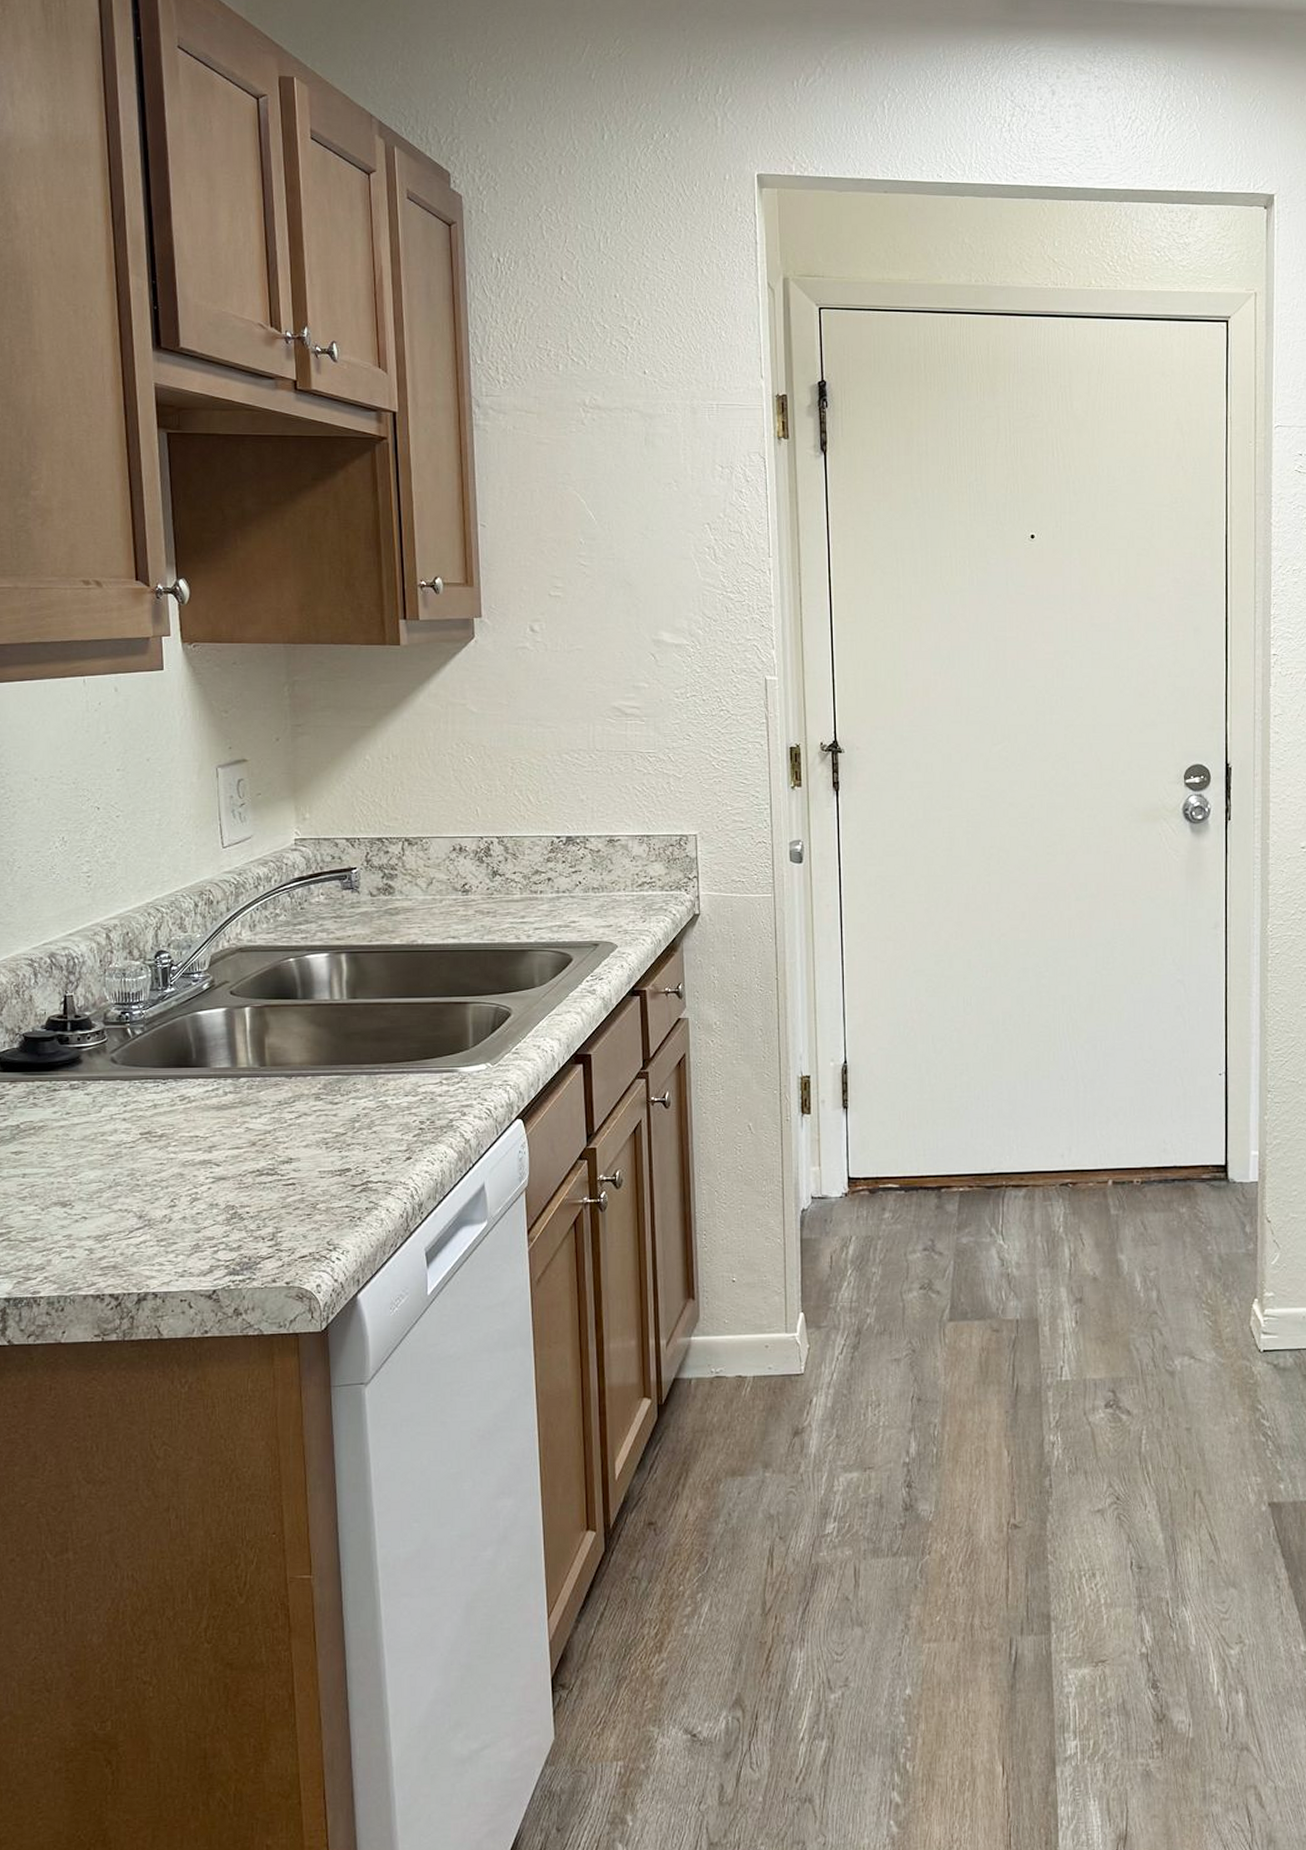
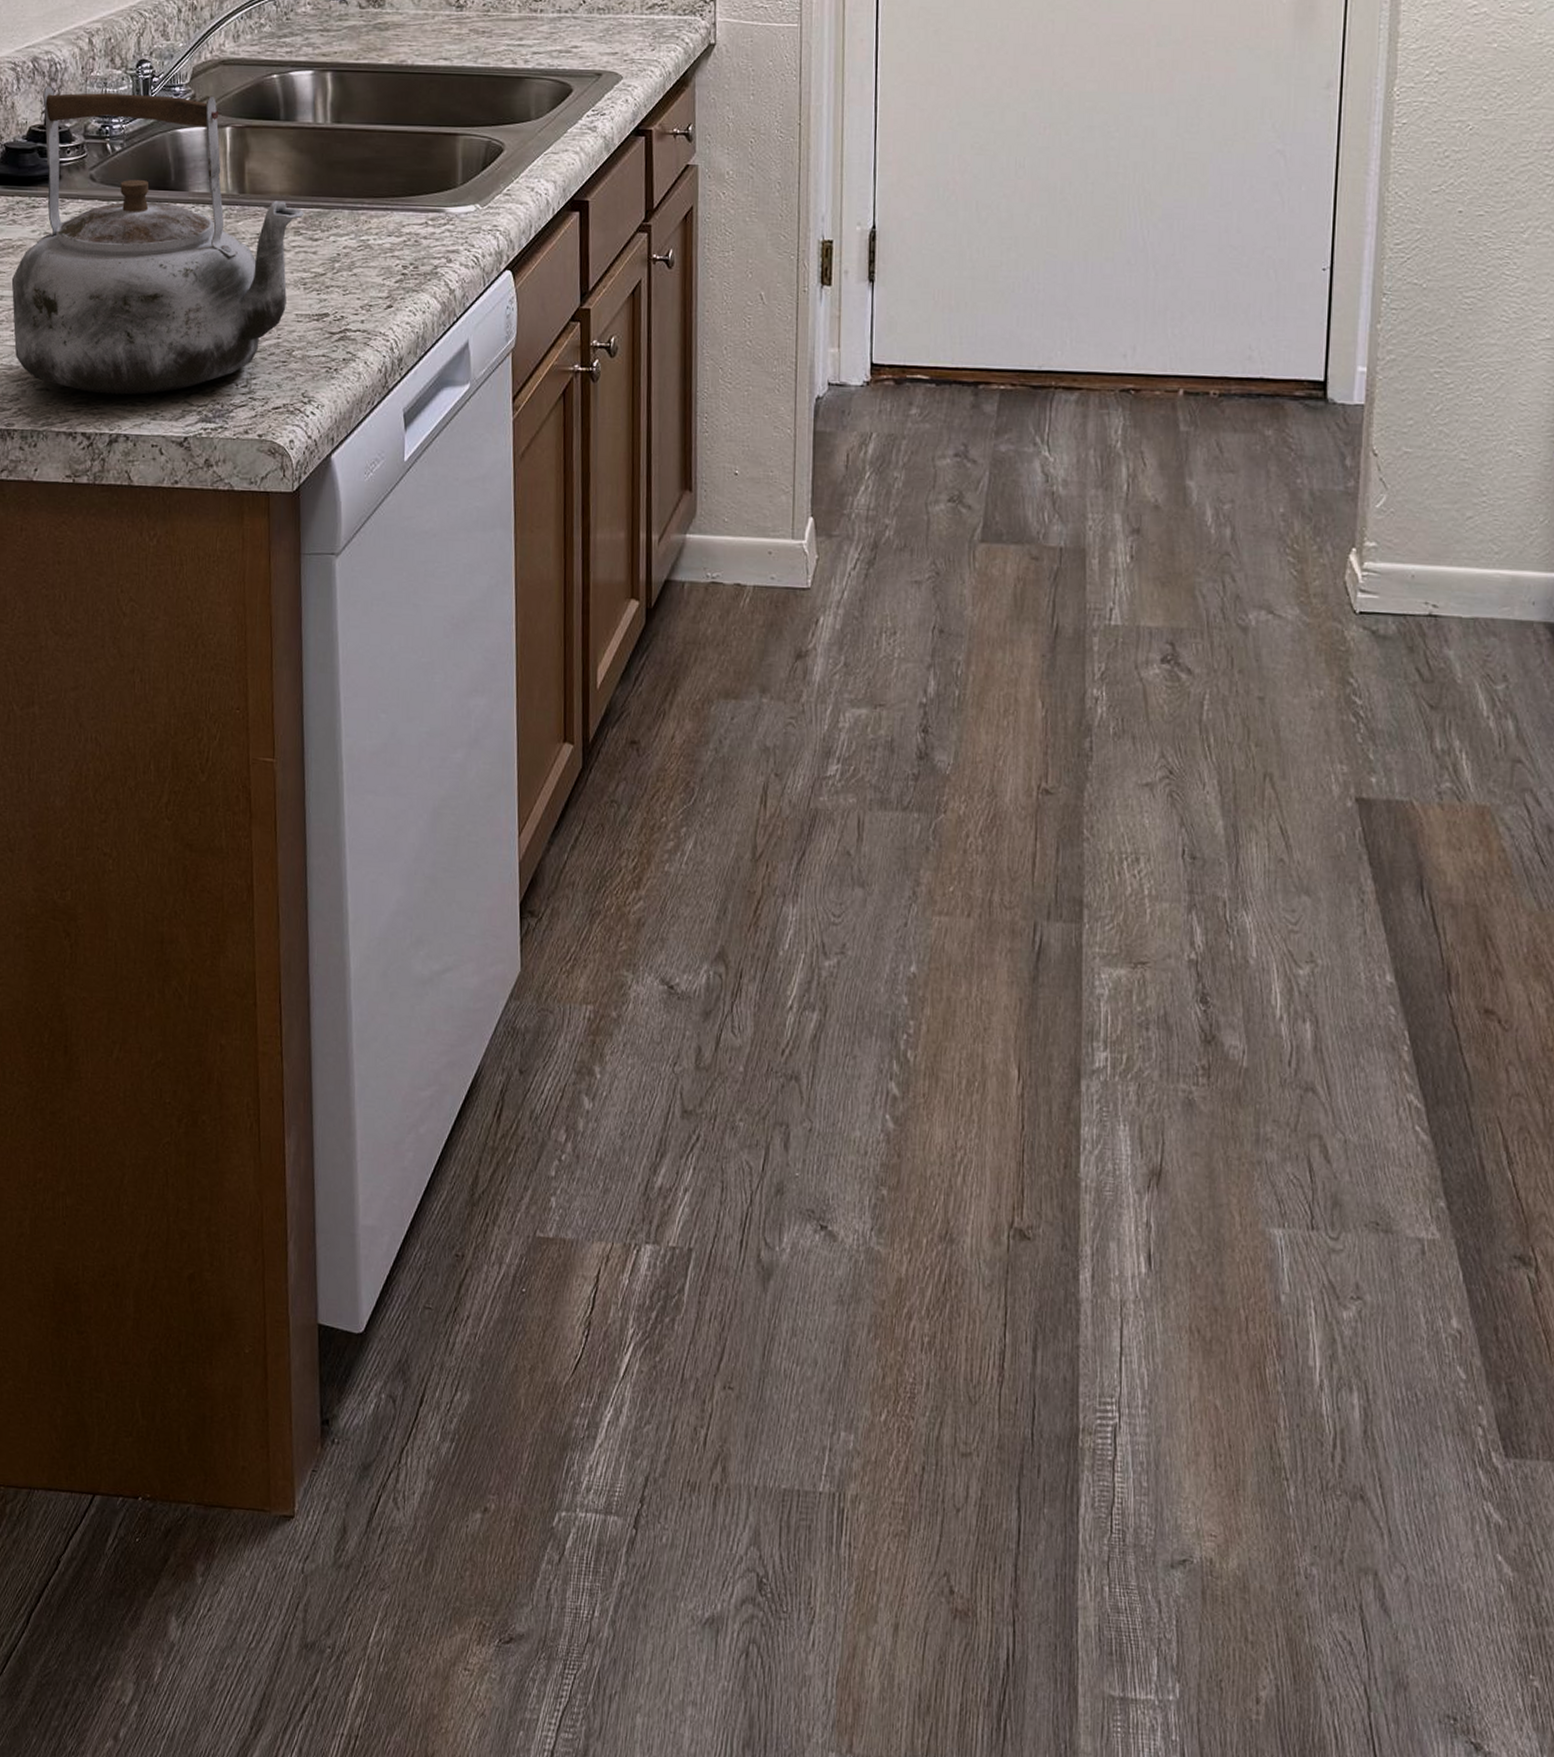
kettle: none [33,979,324,1257] -> present [11,86,305,395]

